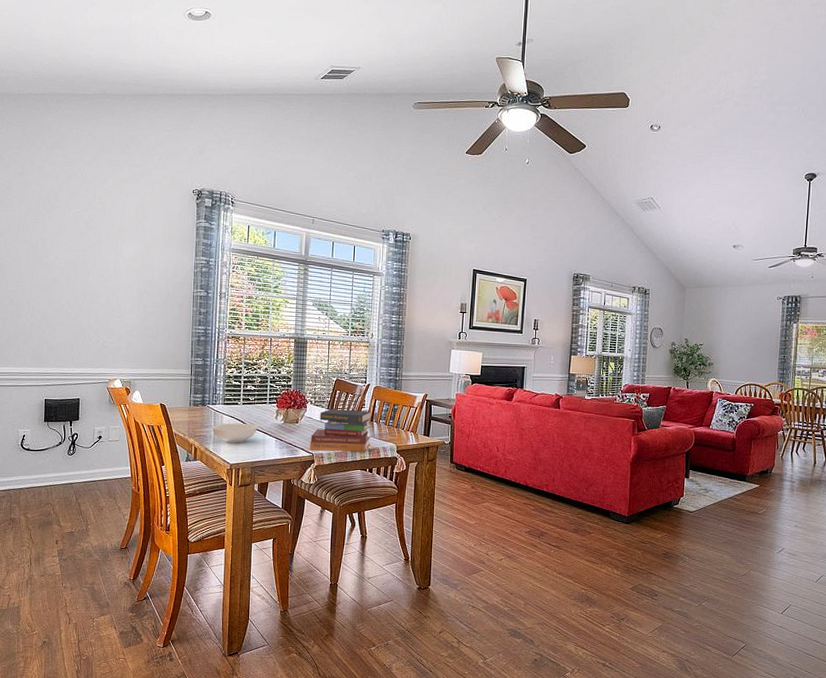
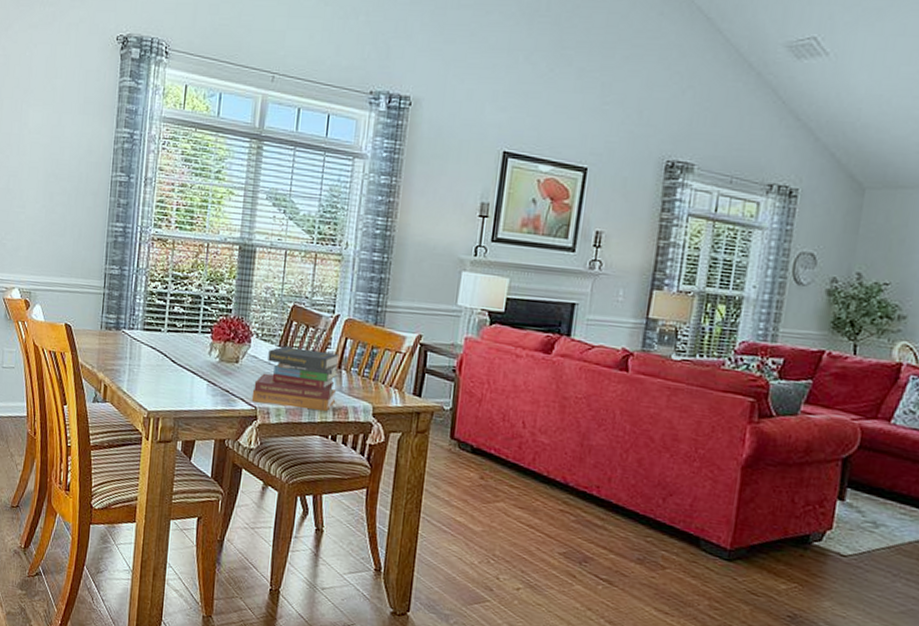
bowl: present [212,423,258,443] -> none [126,355,186,384]

